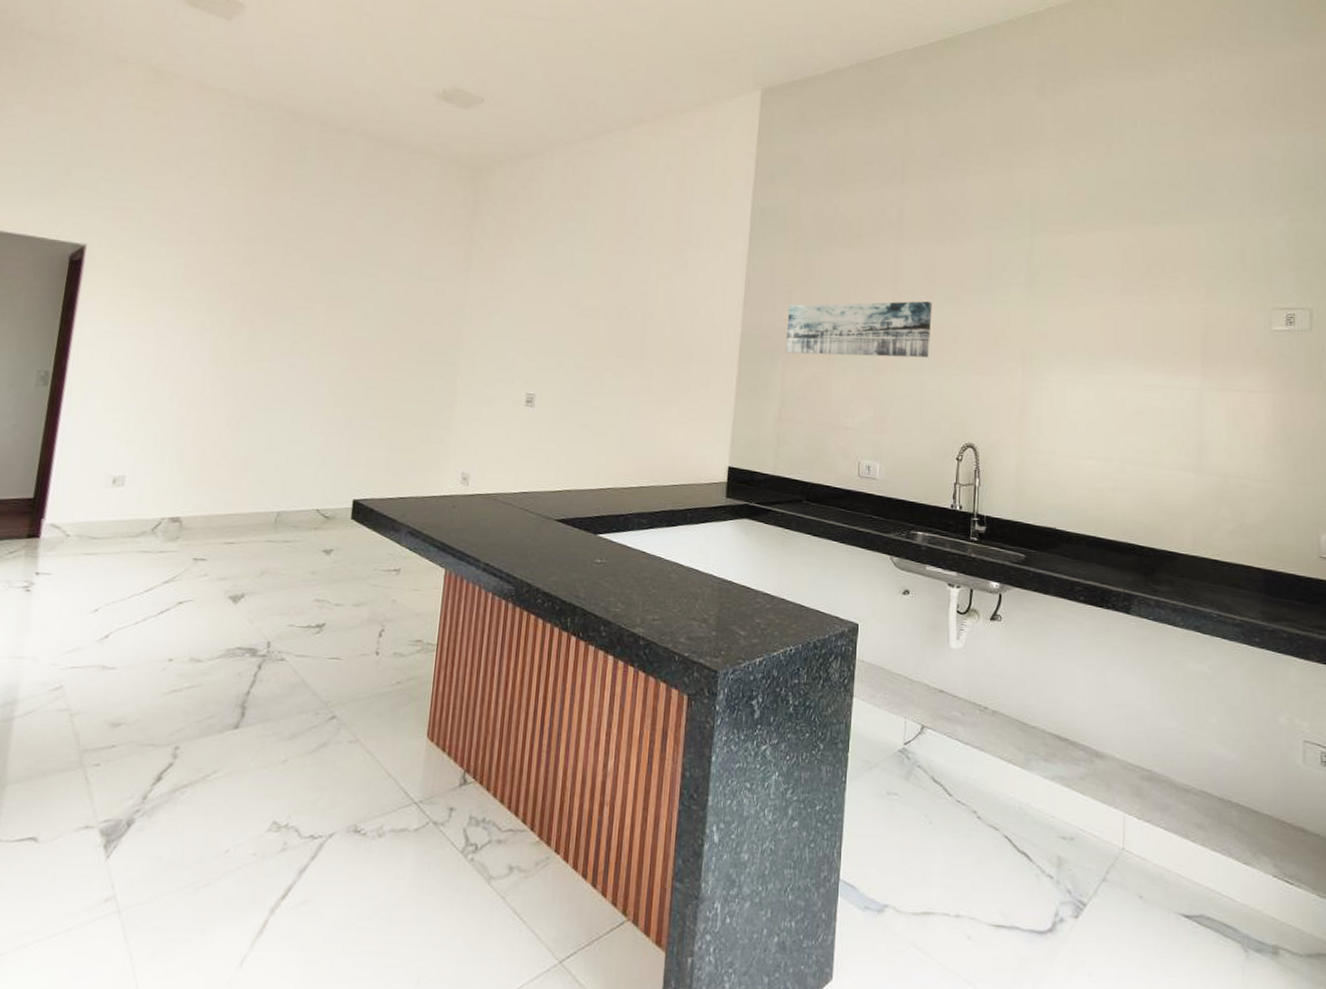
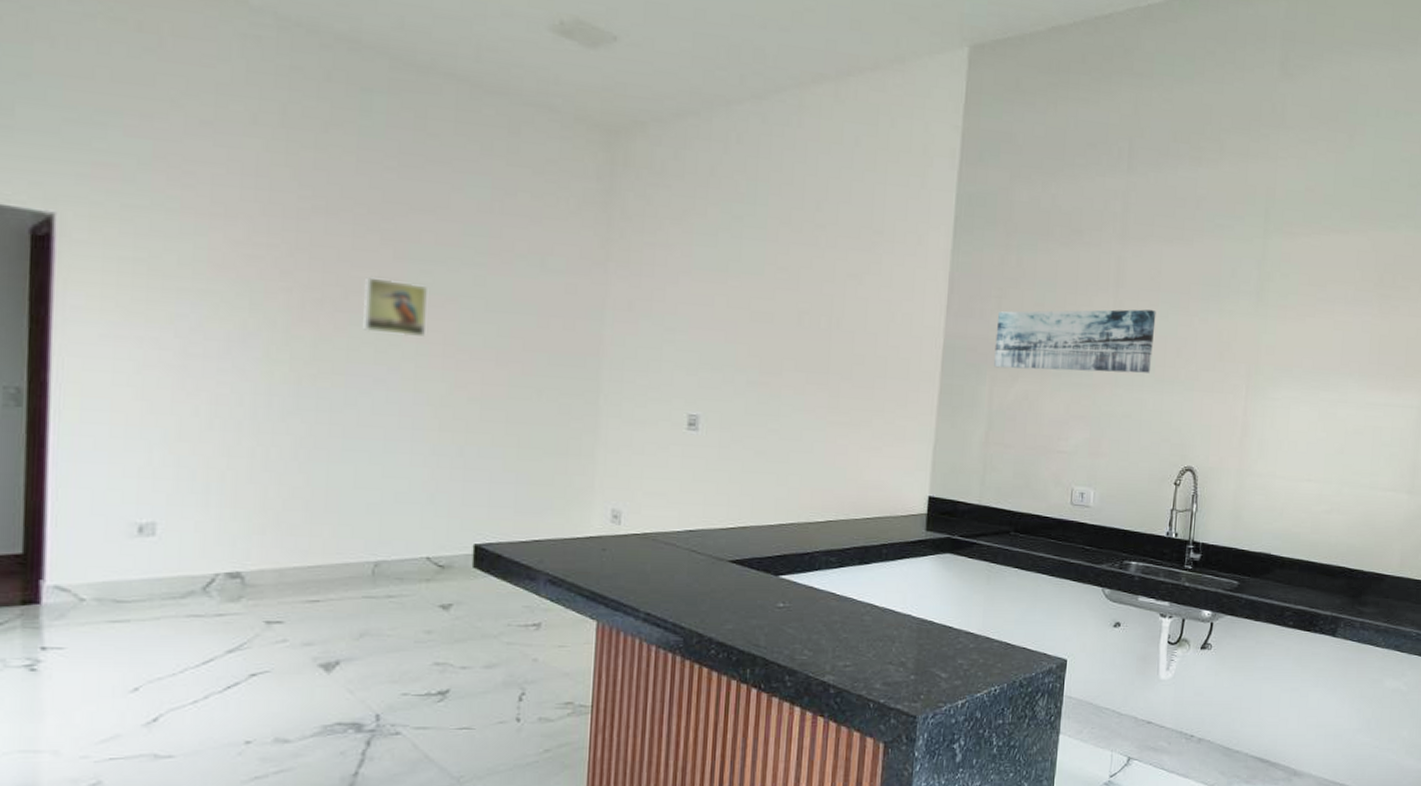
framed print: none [285,285,333,331] -> present [363,276,427,337]

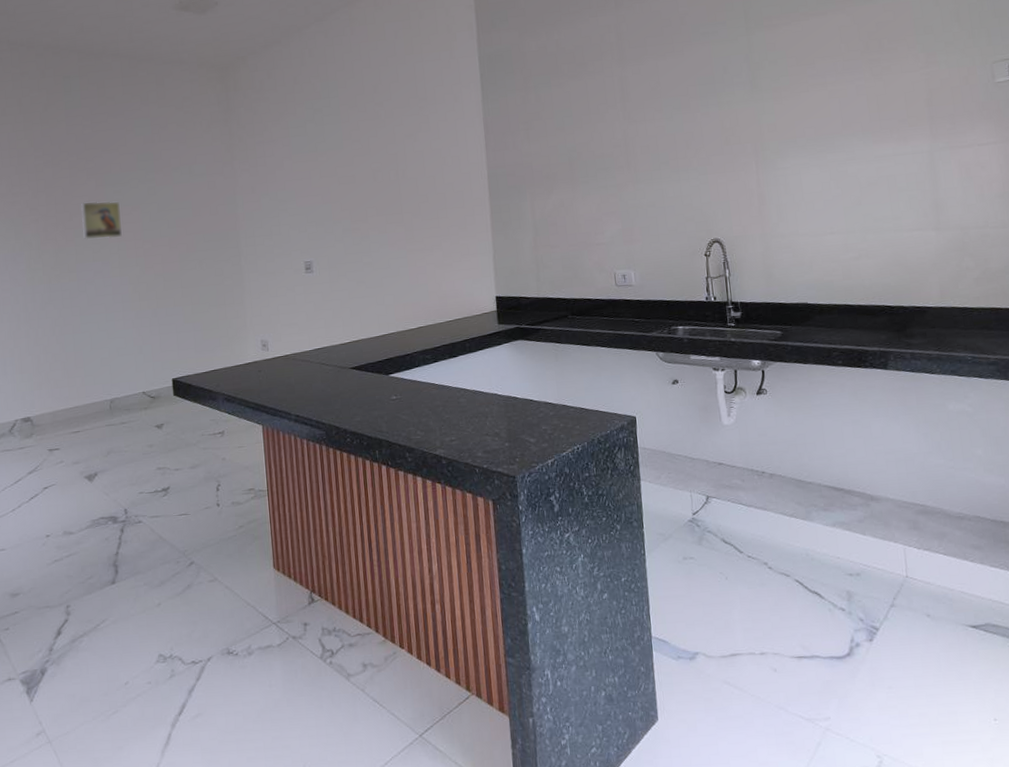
wall art: present [994,309,1156,373] -> none [528,114,666,186]

